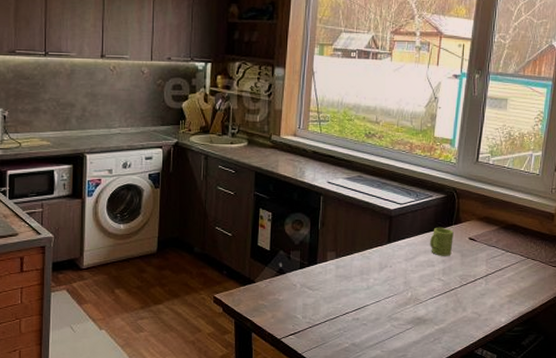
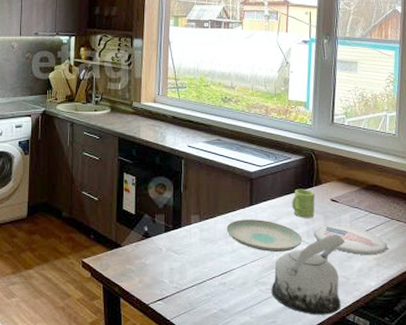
plate: none [362,257,438,288] -> present [226,219,302,252]
teapot: none [403,271,480,349] -> present [271,233,346,315]
plate: none [450,263,521,293] -> present [314,225,388,256]

